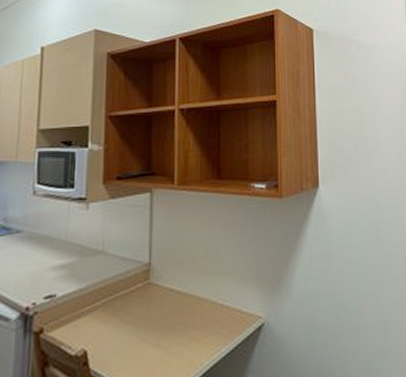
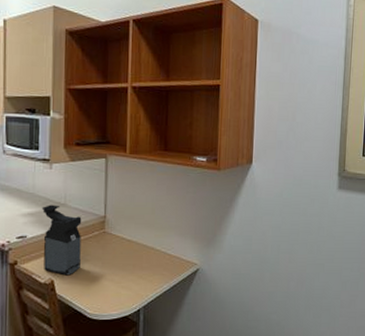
coffee maker: none [75,253,122,344] -> present [41,205,82,276]

